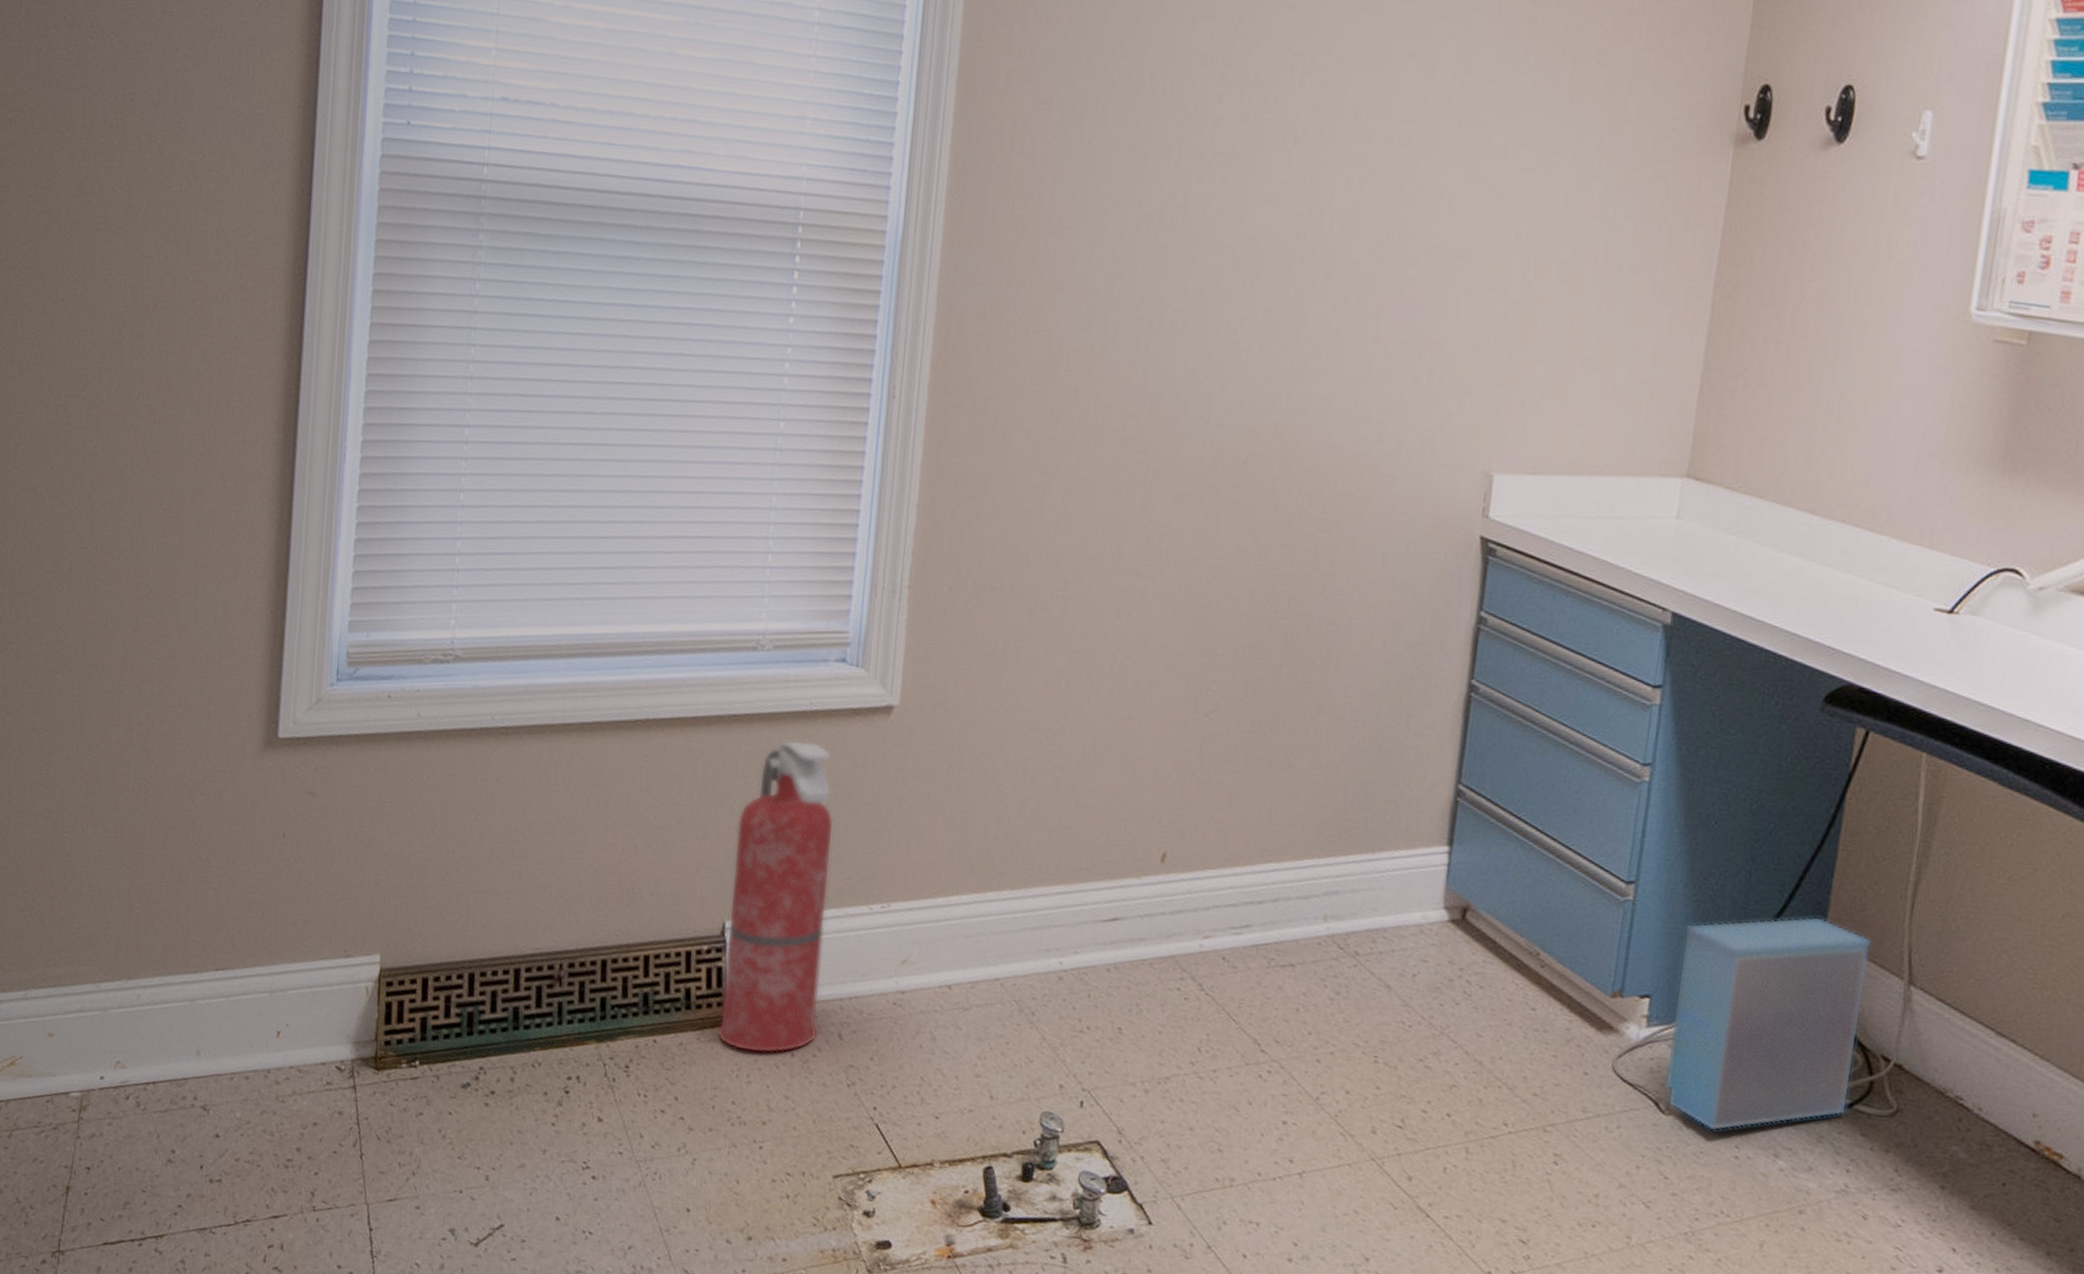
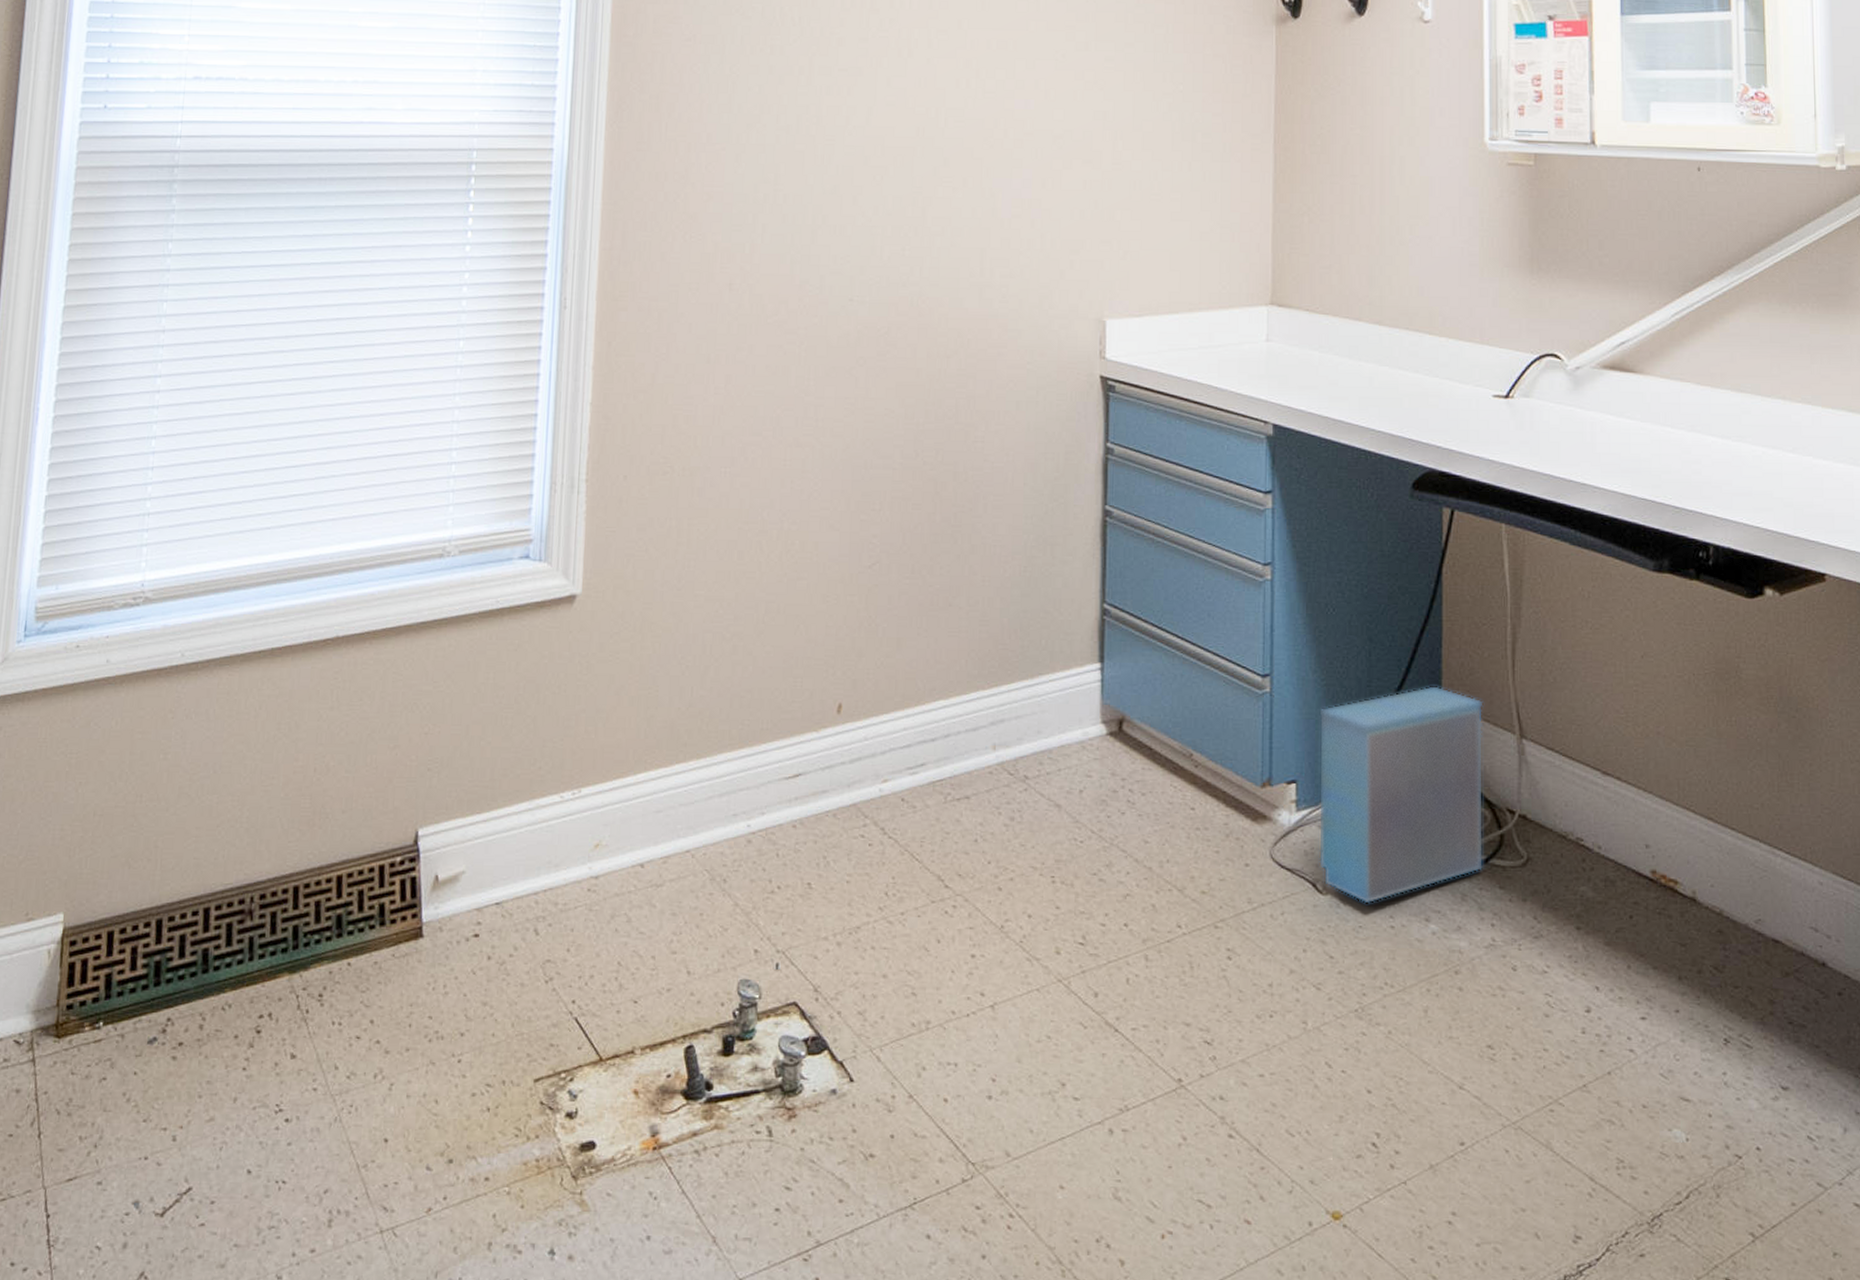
fire extinguisher: present [717,739,834,1054] -> none [412,639,523,962]

